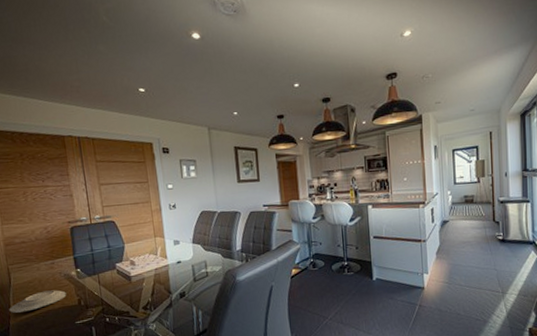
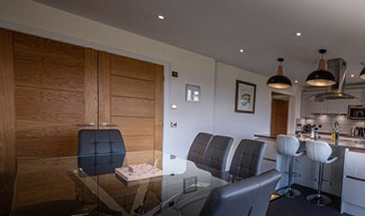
plate: present [9,290,67,313] -> none [12,183,67,200]

